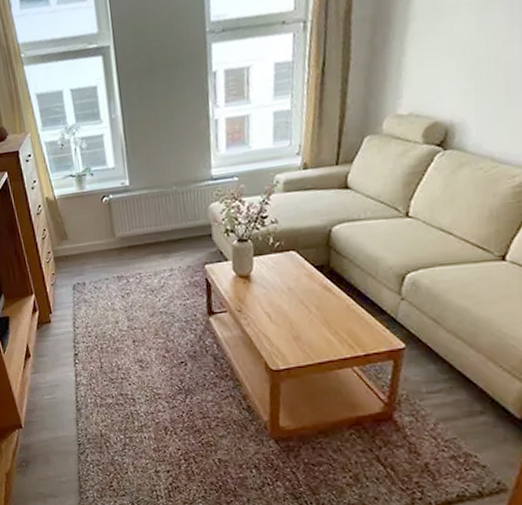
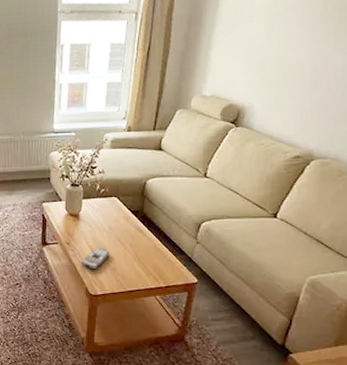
remote control: none [256,312,291,340] -> present [80,247,109,270]

